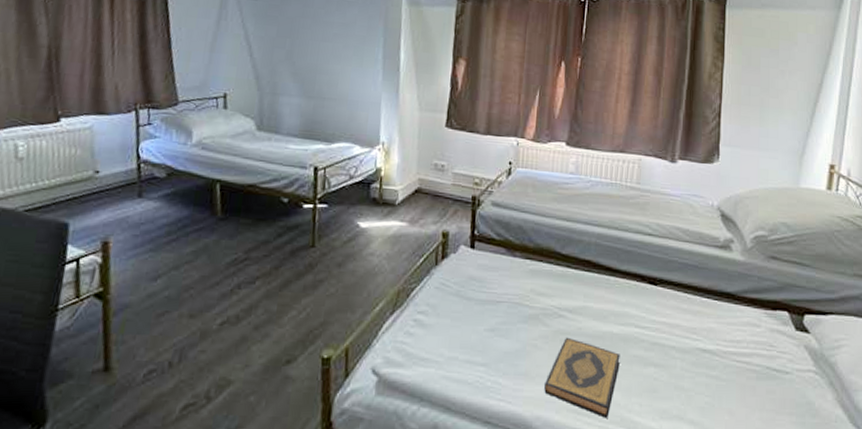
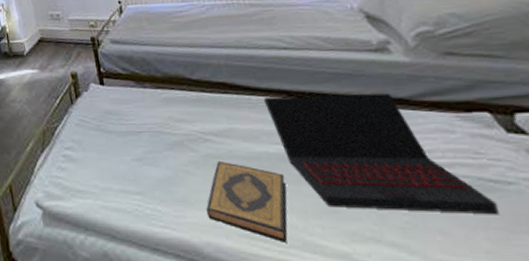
laptop: none [620,280,773,399] -> present [263,93,499,215]

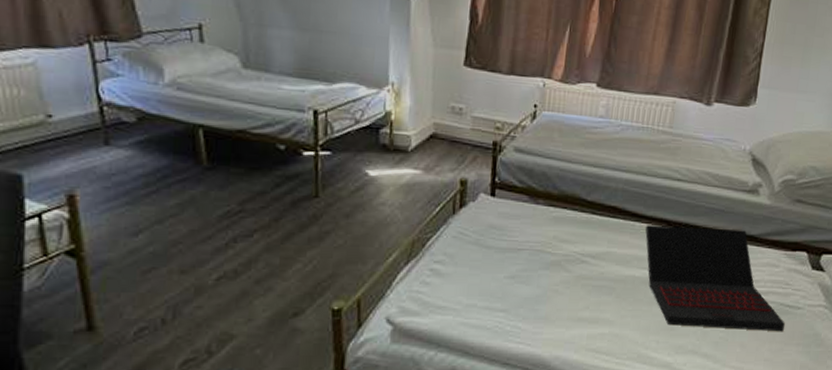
hardback book: present [206,160,288,242] -> none [564,281,641,355]

